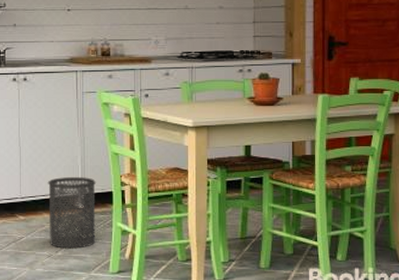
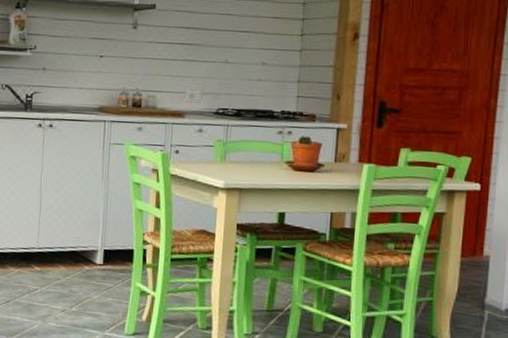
trash can: present [47,177,97,249] -> none [64,230,118,306]

